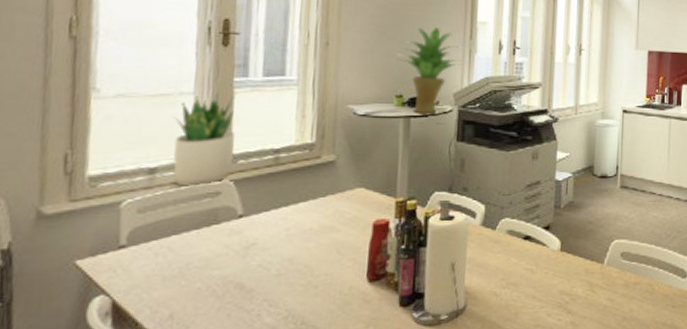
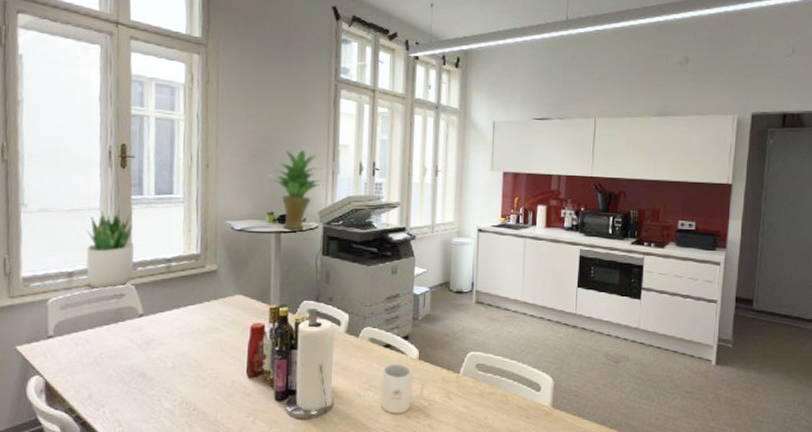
mug: none [518,256,567,313] -> present [380,363,425,414]

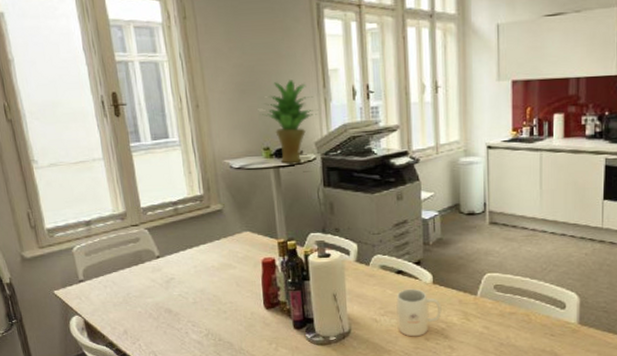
planter: present [86,208,134,290] -> none [94,156,145,236]

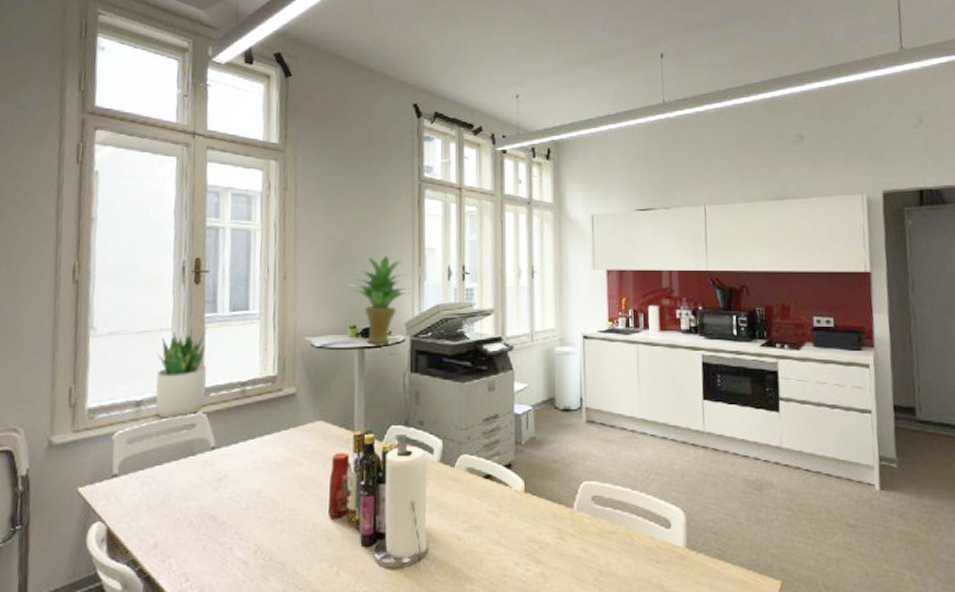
planter: none [94,156,145,236] -> present [155,328,208,420]
mug: present [396,288,442,337] -> none [482,497,534,560]

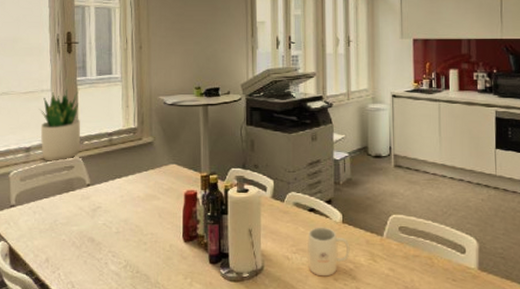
potted plant: present [352,256,412,345] -> none [197,29,246,103]
mug: none [482,497,534,560] -> present [308,227,350,277]

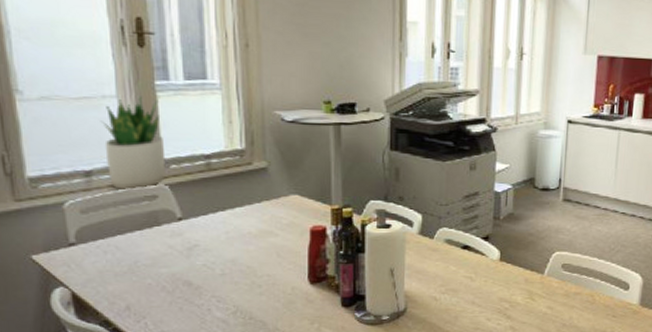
mug: present [308,227,350,277] -> none [458,265,507,317]

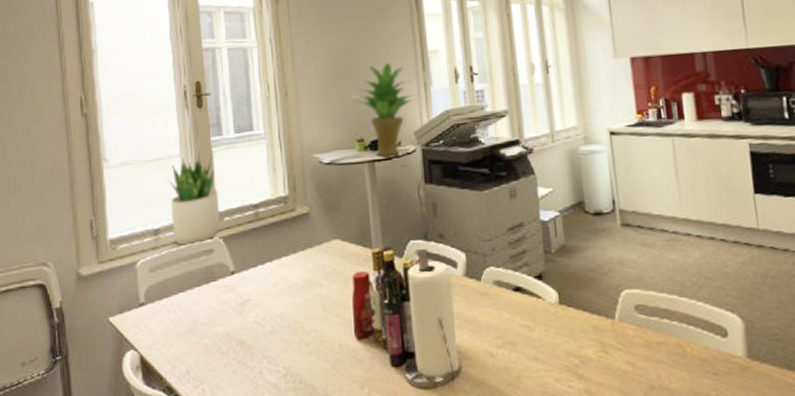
potted plant: none [326,28,392,122] -> present [356,63,418,157]

